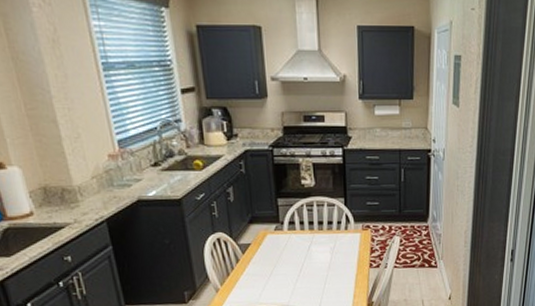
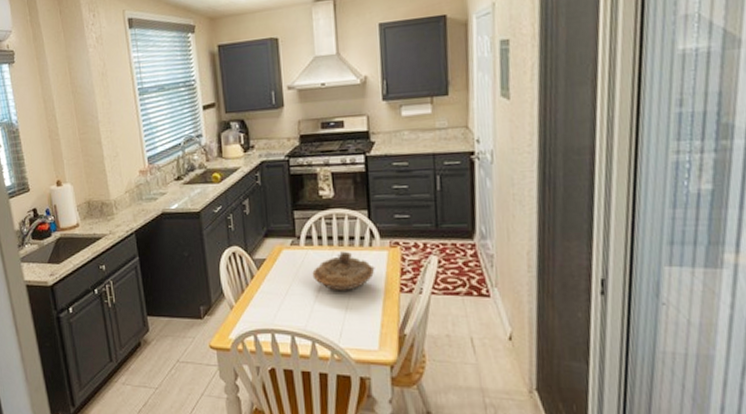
decorative bowl: none [295,234,350,270] -> present [312,251,375,291]

